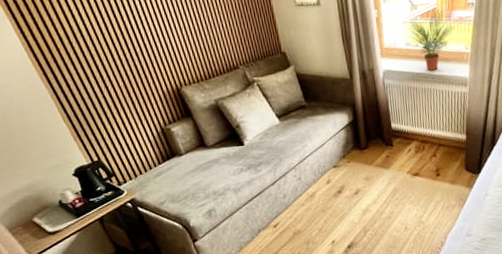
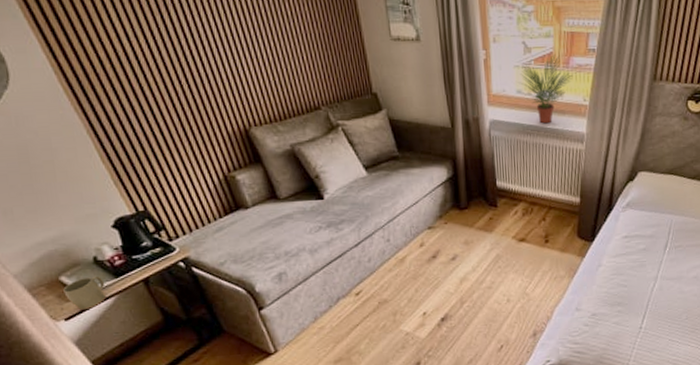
mug: none [36,216,70,246] -> present [63,276,107,311]

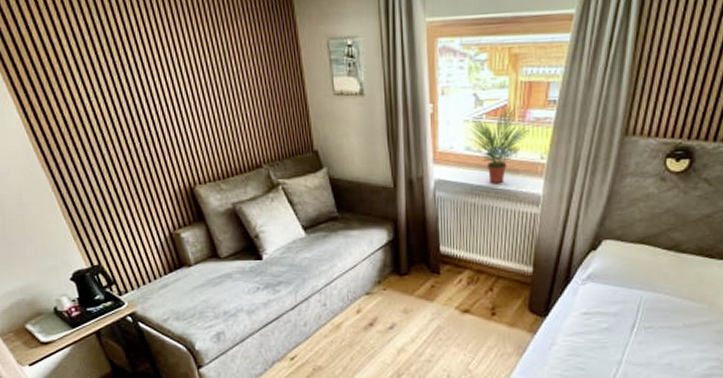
mug: present [63,276,107,311] -> none [28,325,64,358]

